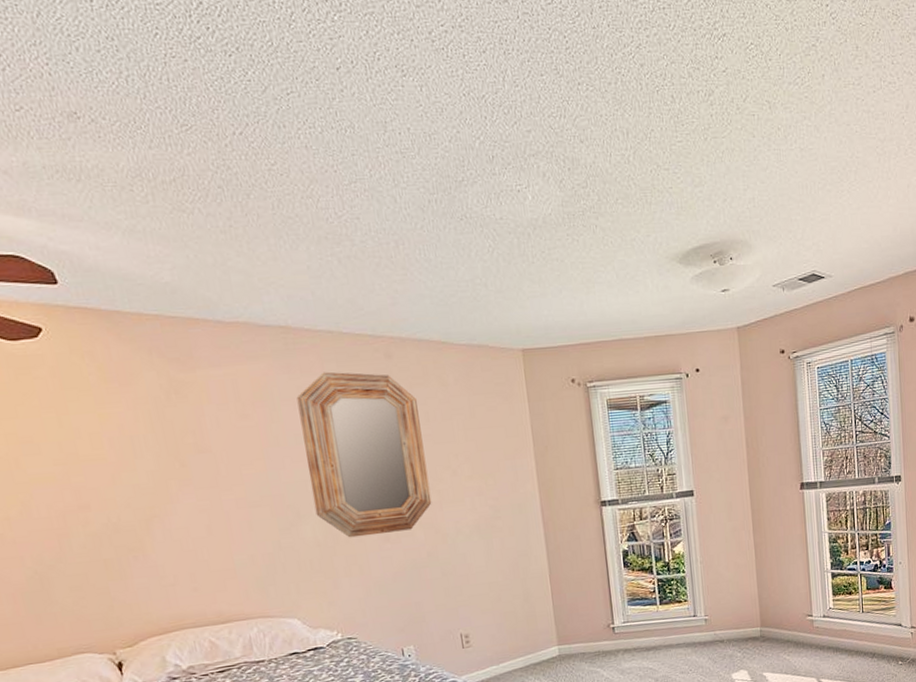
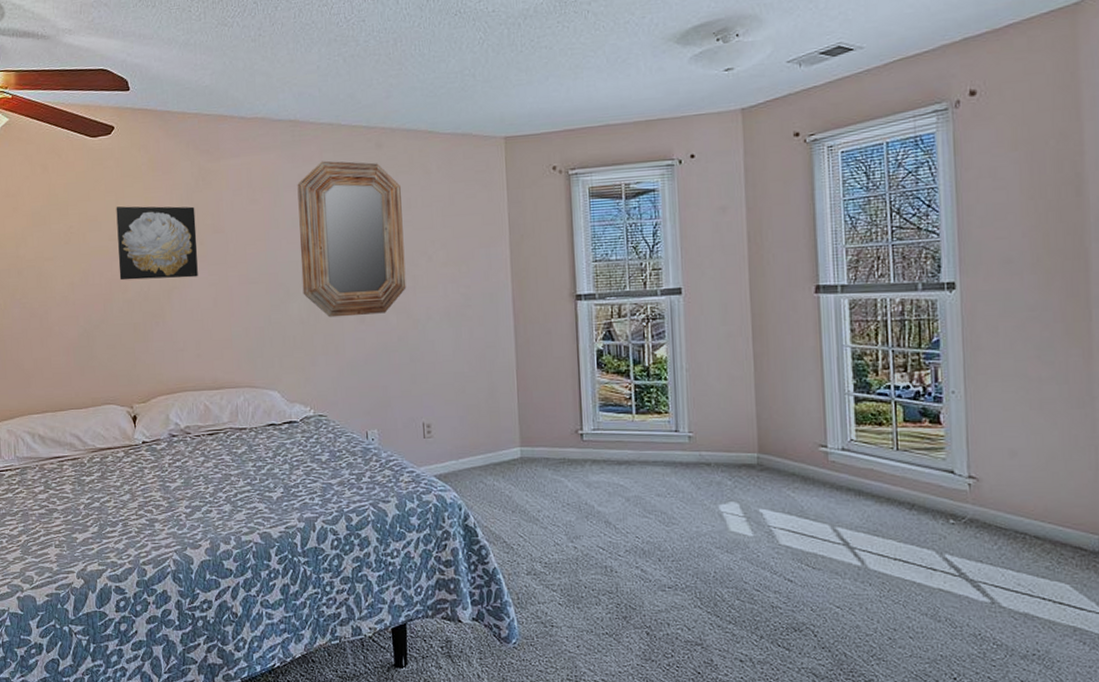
wall art: none [58,423,184,512] -> present [116,206,198,281]

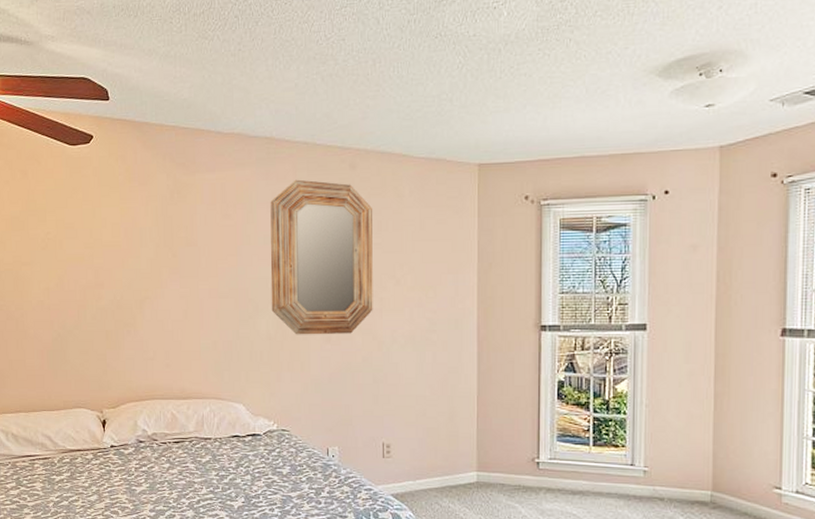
wall art: present [116,206,198,281] -> none [92,215,171,289]

